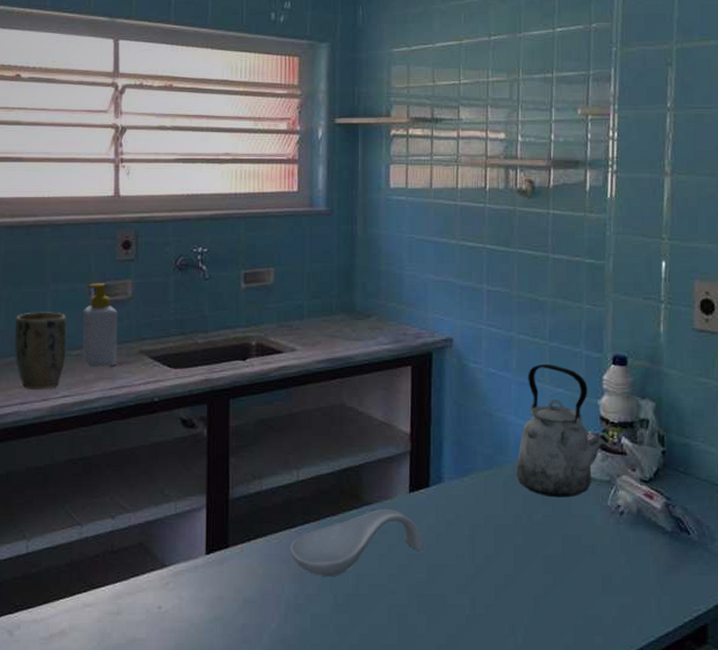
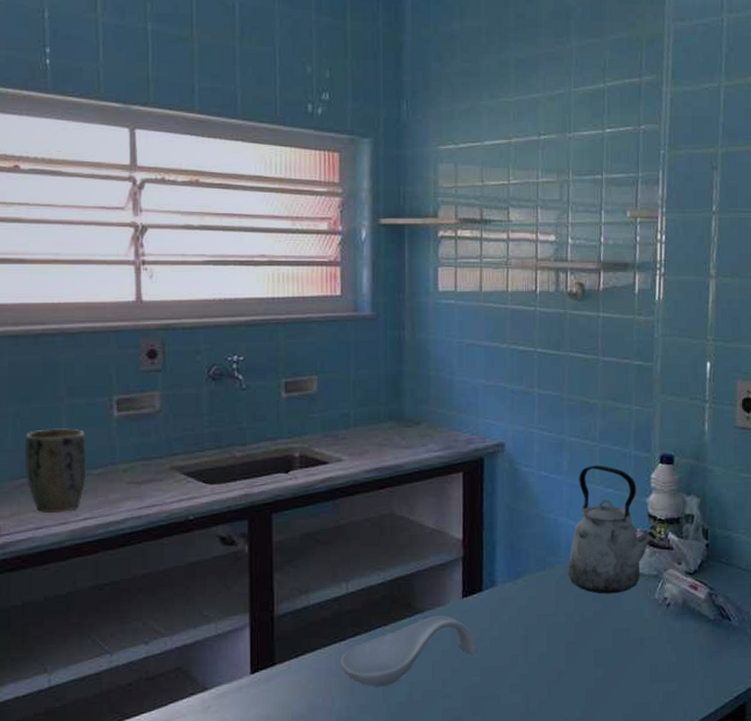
soap bottle: present [82,283,118,368] -> none [104,396,145,487]

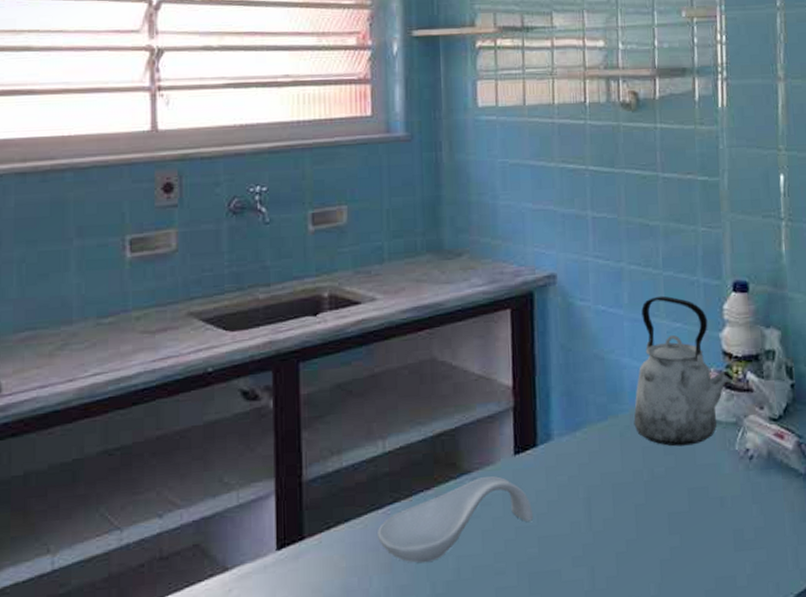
plant pot: present [24,428,87,513] -> none [30,273,97,369]

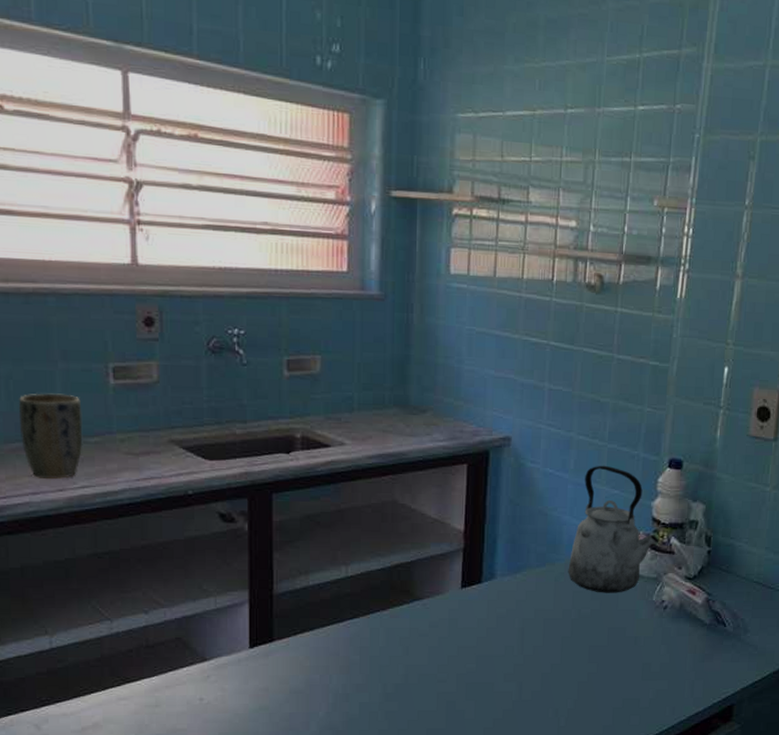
plant pot: none [30,273,97,369] -> present [18,393,83,479]
spoon rest: present [378,476,534,563] -> none [338,604,474,667]

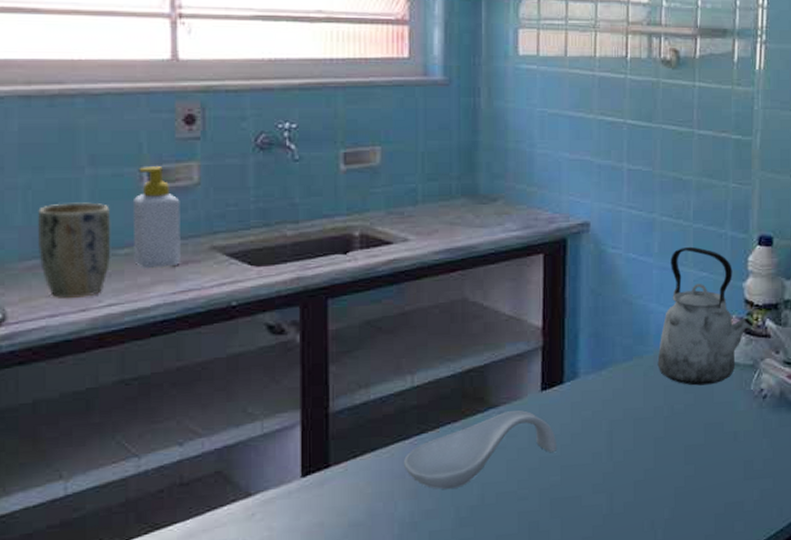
soap bottle: none [100,364,143,457] -> present [132,166,180,269]
spoon rest: none [338,604,474,667] -> present [404,410,558,489]

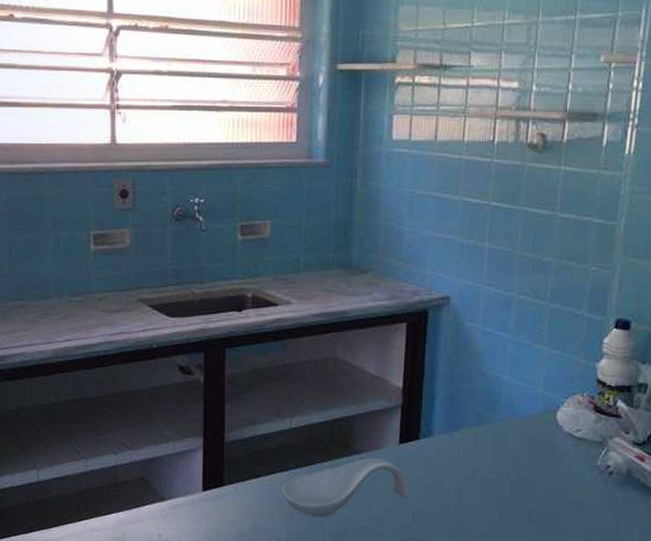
plant pot: present [37,202,111,298] -> none [18,258,68,333]
soap bottle: present [132,166,180,269] -> none [83,232,117,314]
kettle: present [657,246,754,386] -> none [507,325,605,456]

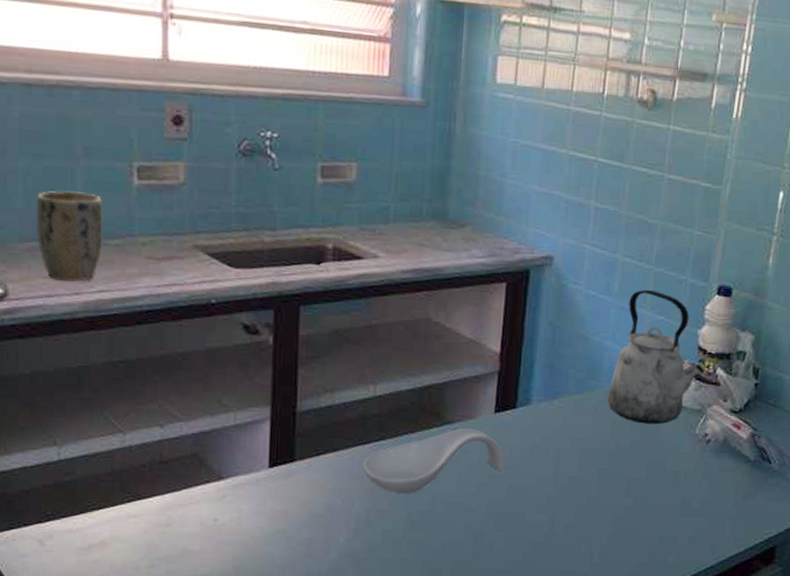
plant pot: none [18,258,68,333] -> present [36,190,103,282]
kettle: none [507,325,605,456] -> present [607,289,705,425]

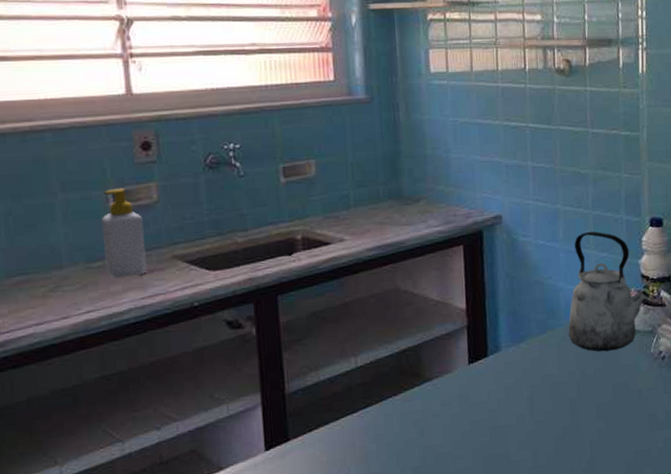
plant pot: present [36,190,103,282] -> none [18,223,86,309]
soap bottle: none [122,163,167,261] -> present [101,188,147,279]
spoon rest: present [363,428,506,493] -> none [353,382,486,454]

